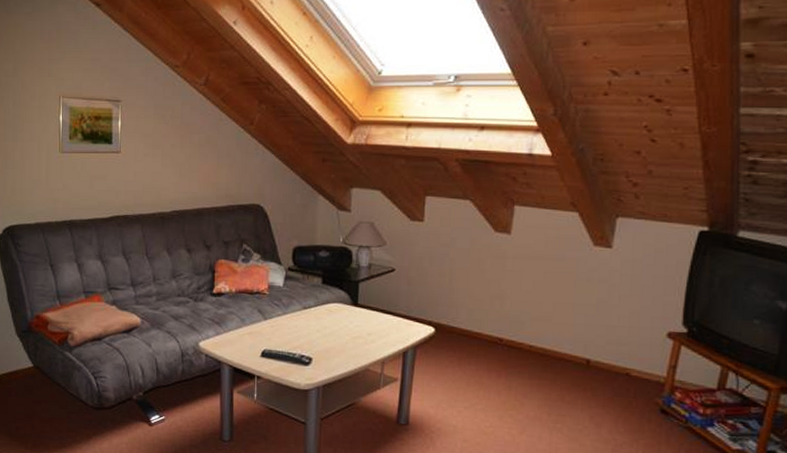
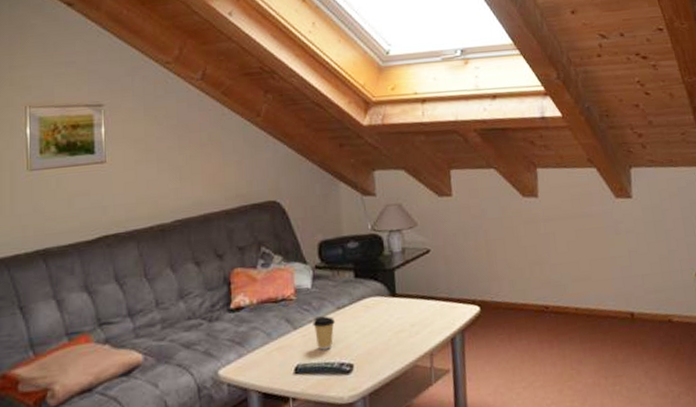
coffee cup: none [281,312,300,342] -> present [313,316,335,350]

